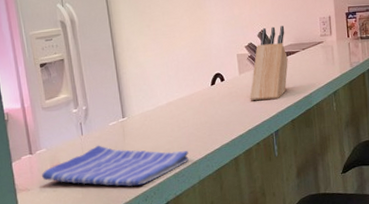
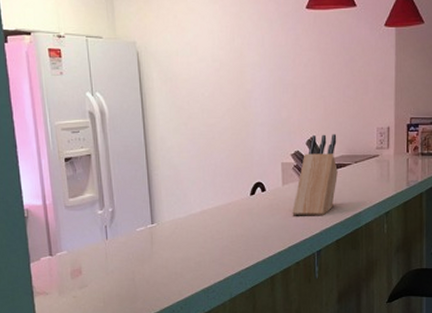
dish towel: present [41,145,189,186] -> none [61,251,221,298]

